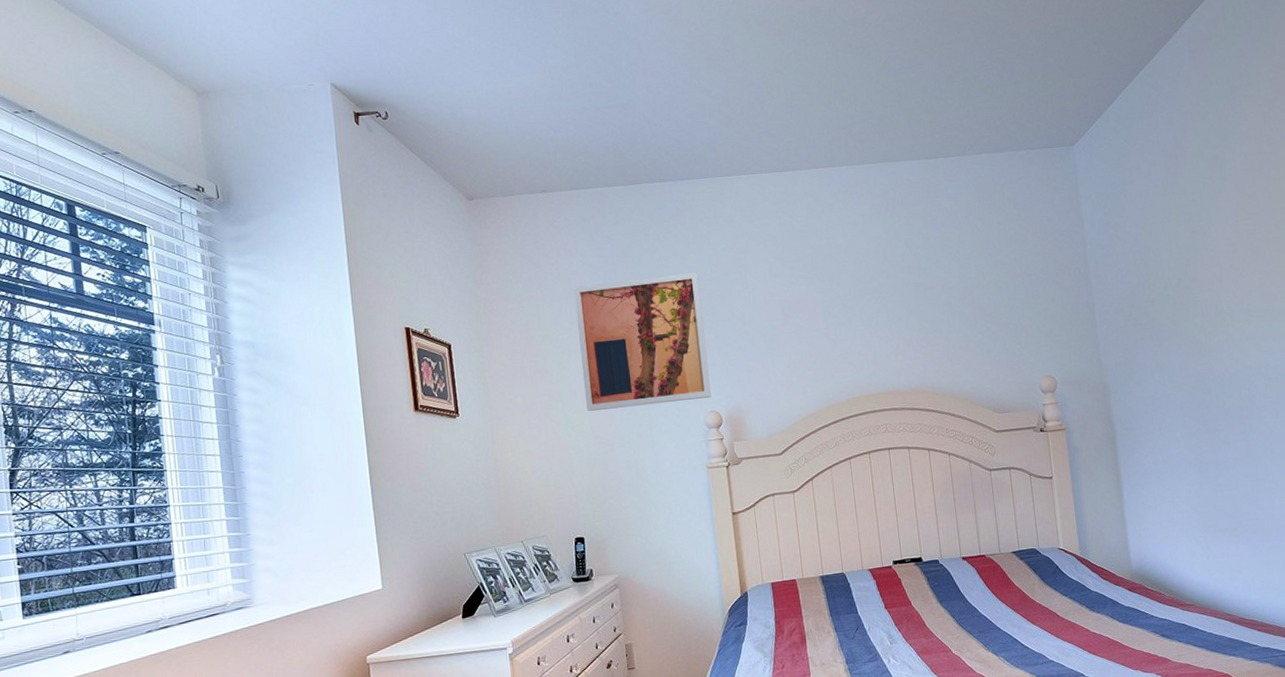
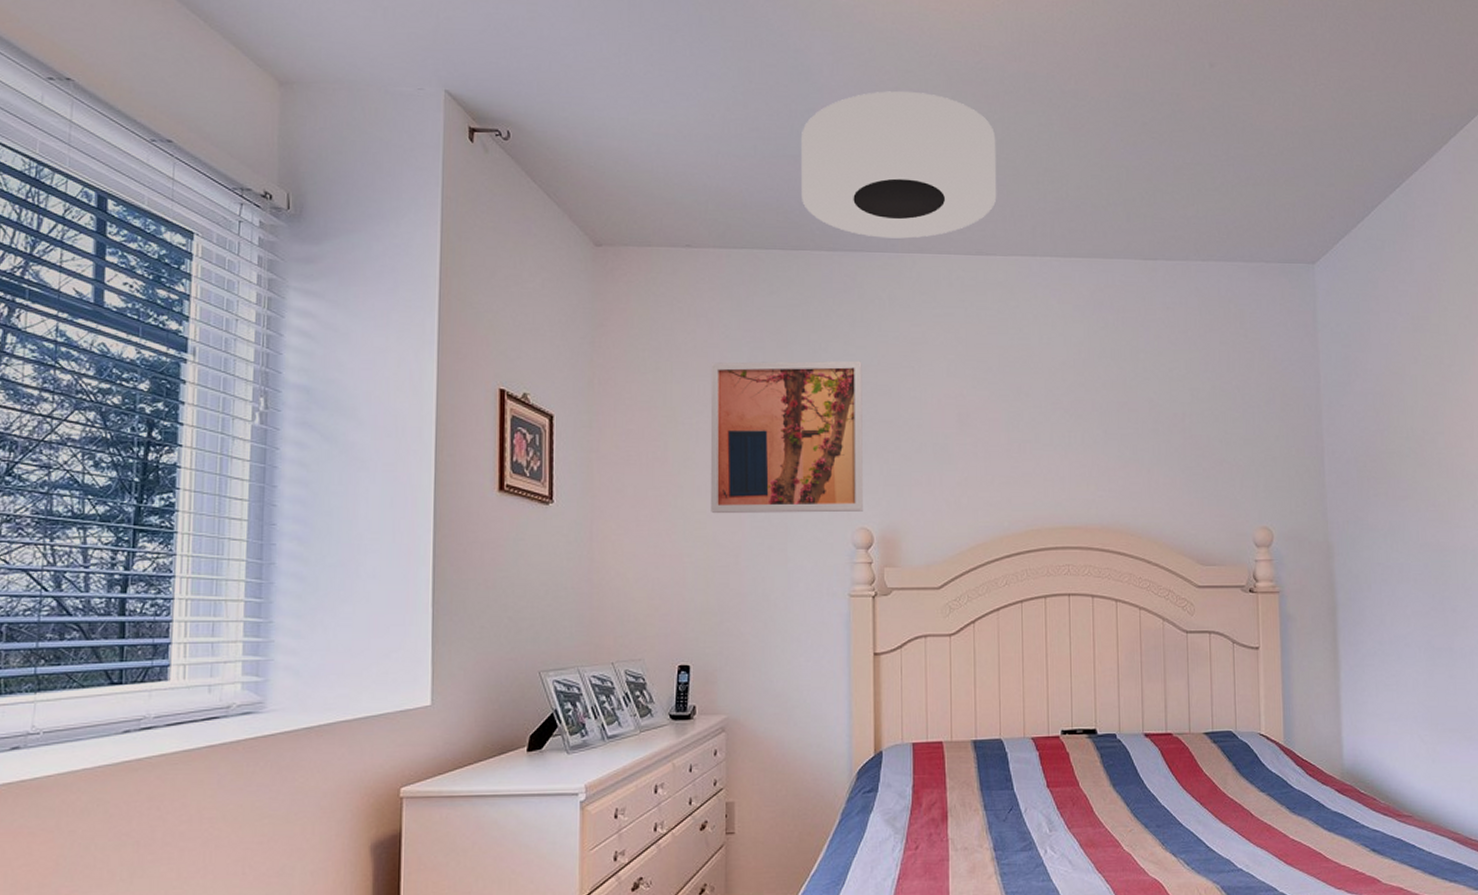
ceiling light: none [627,37,797,166] -> present [800,91,997,239]

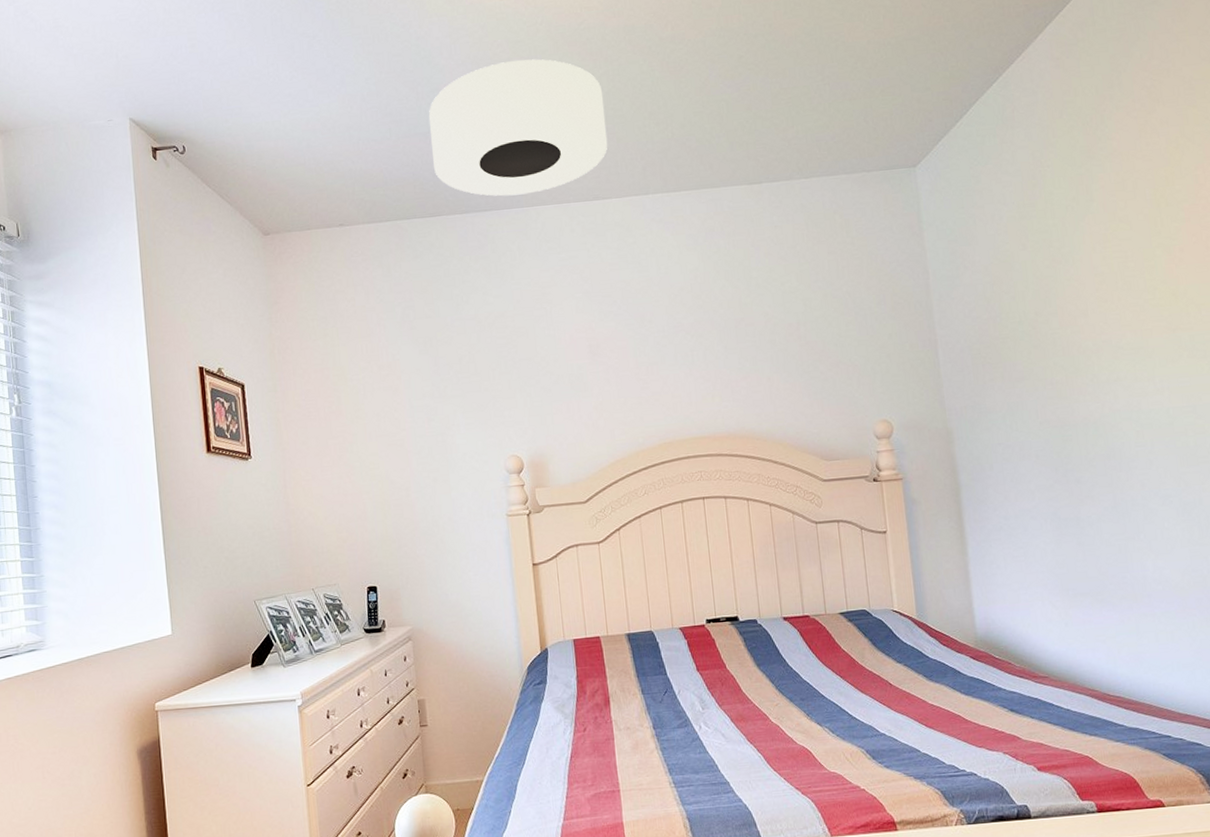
wall art: present [710,360,863,514] -> none [370,308,512,455]

